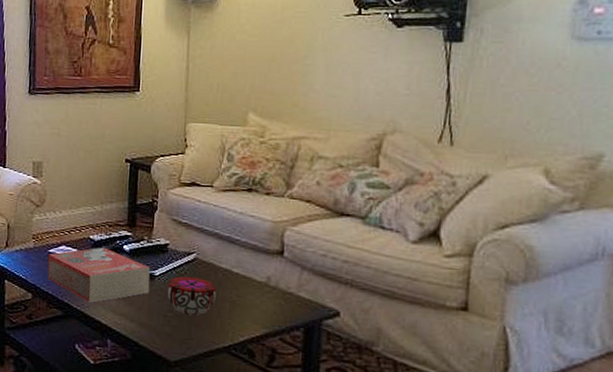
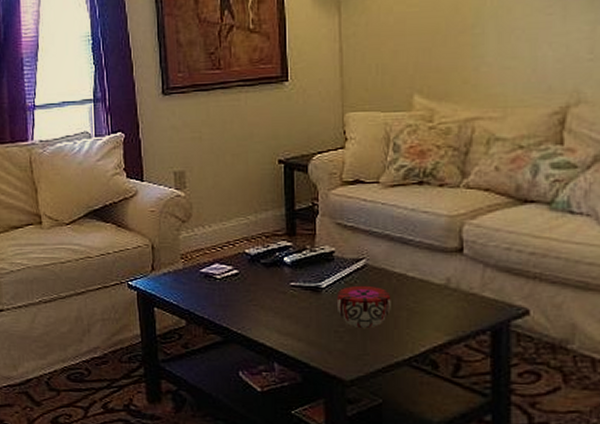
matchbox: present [47,247,150,303] -> none [200,261,317,324]

